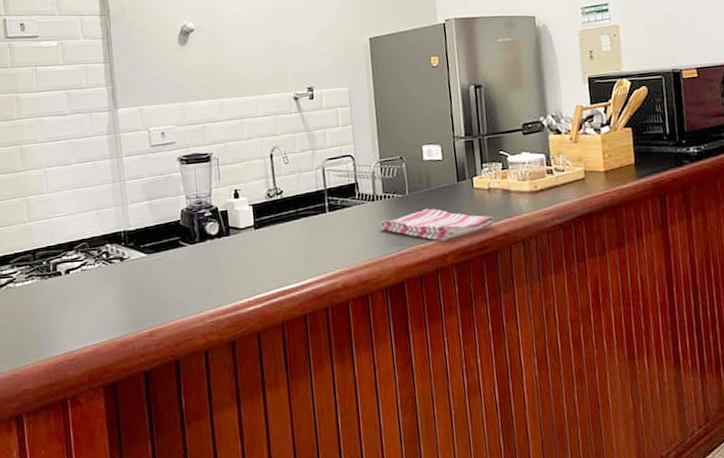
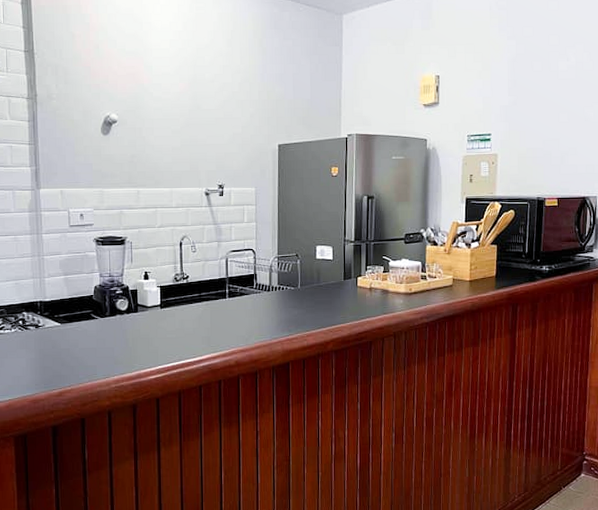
dish towel: present [378,208,494,241] -> none [271,301,372,330]

